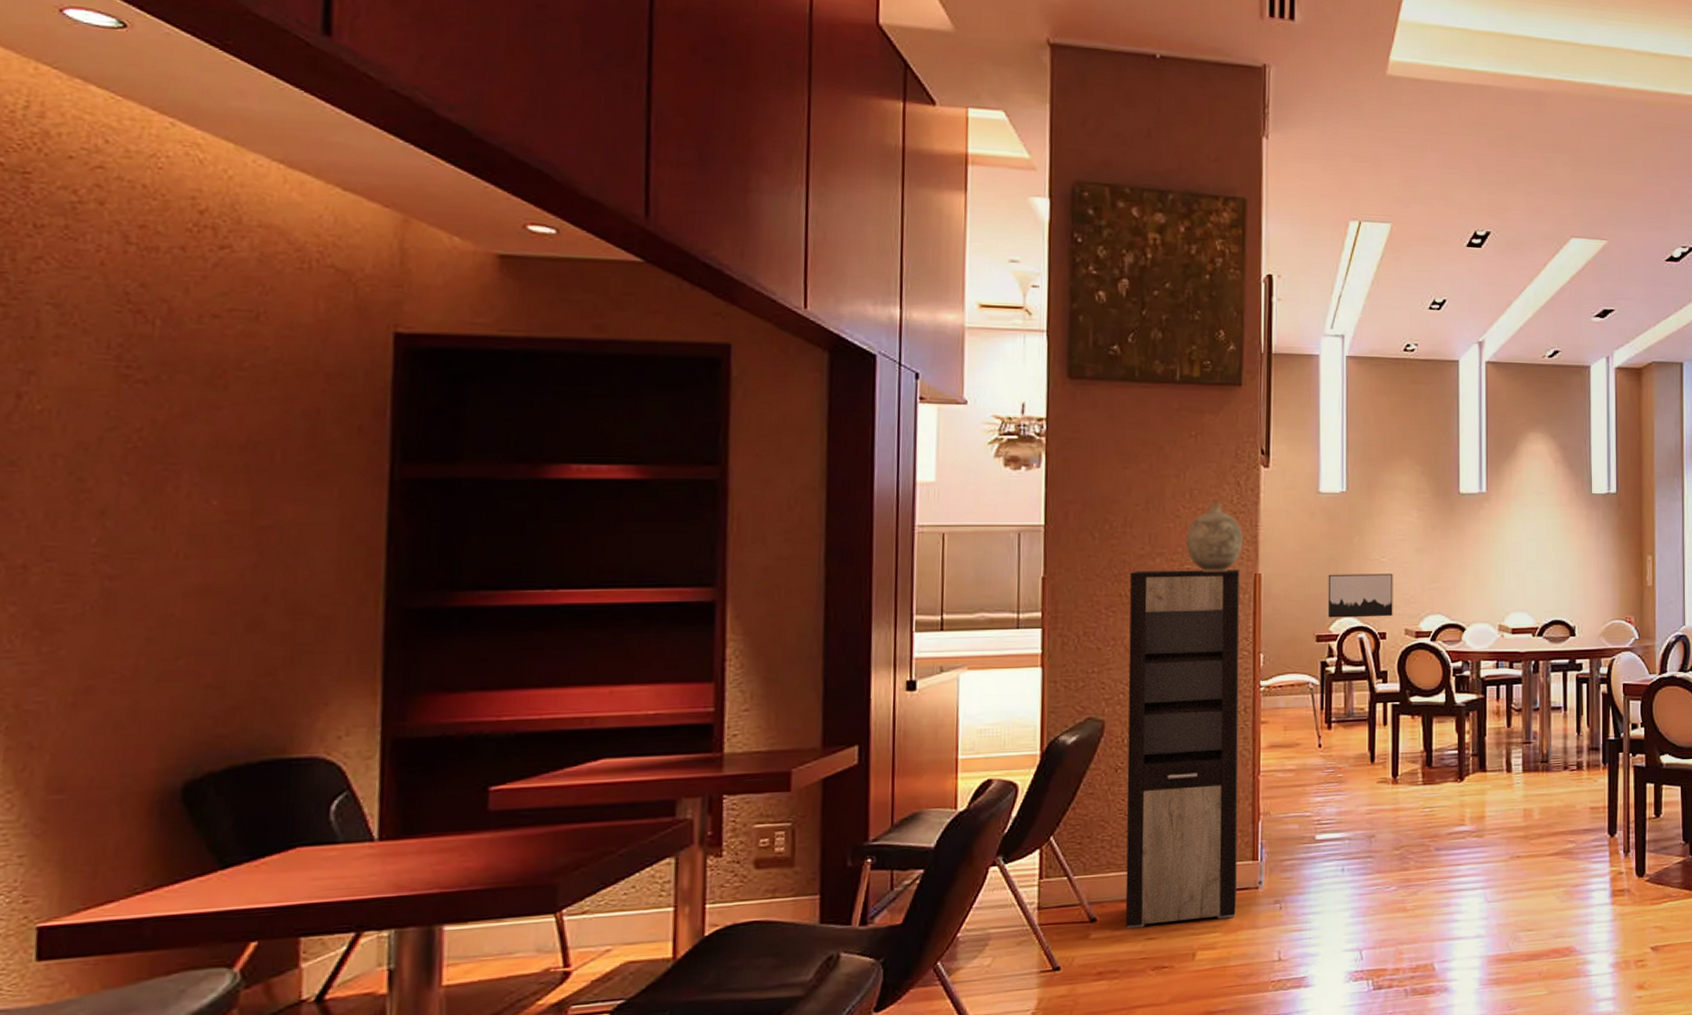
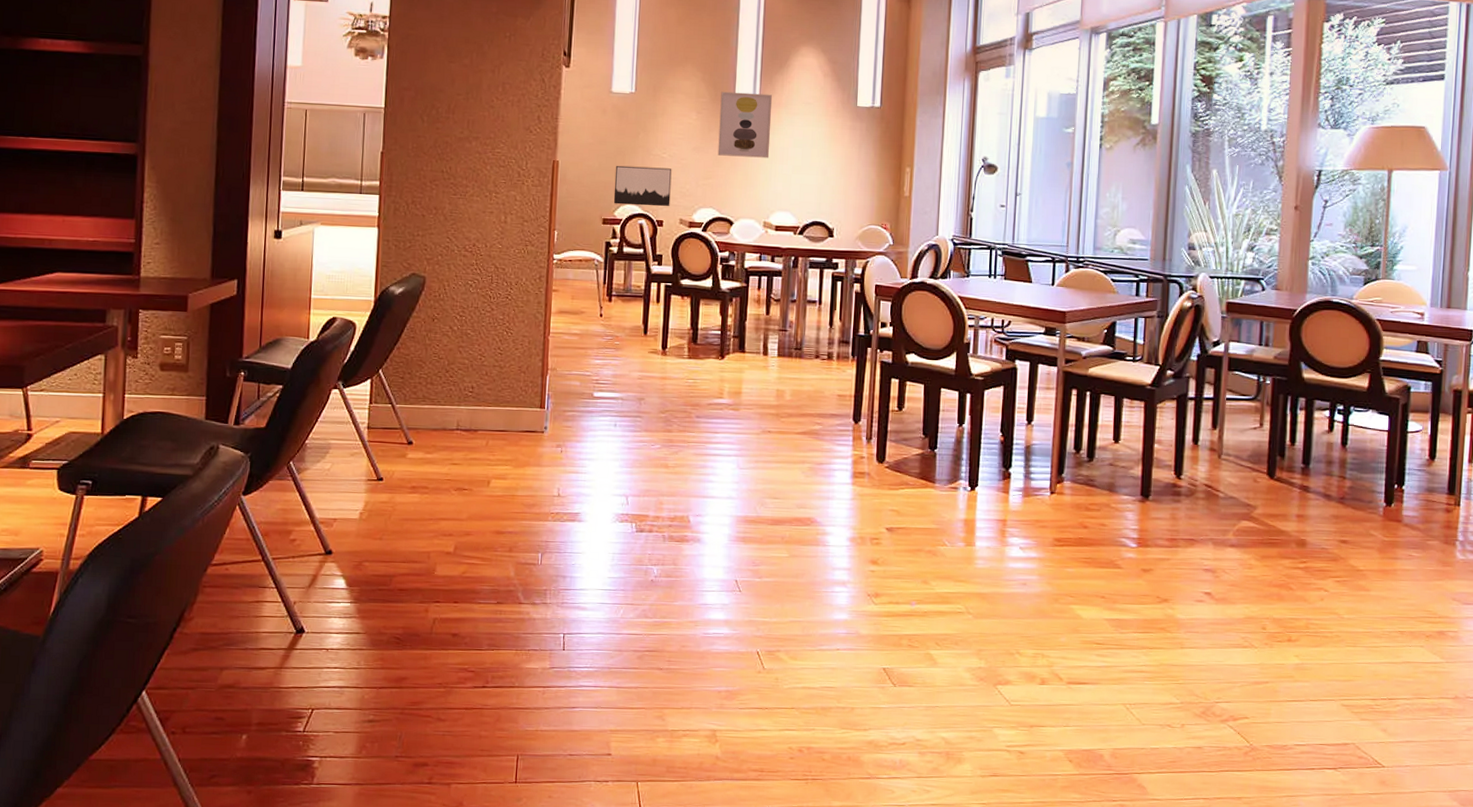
cabinet: present [1125,570,1240,929] -> none [435,151,541,455]
decorative vase: present [1186,503,1243,573] -> none [497,97,545,157]
wall art: none [1443,485,1501,556] -> present [717,91,773,158]

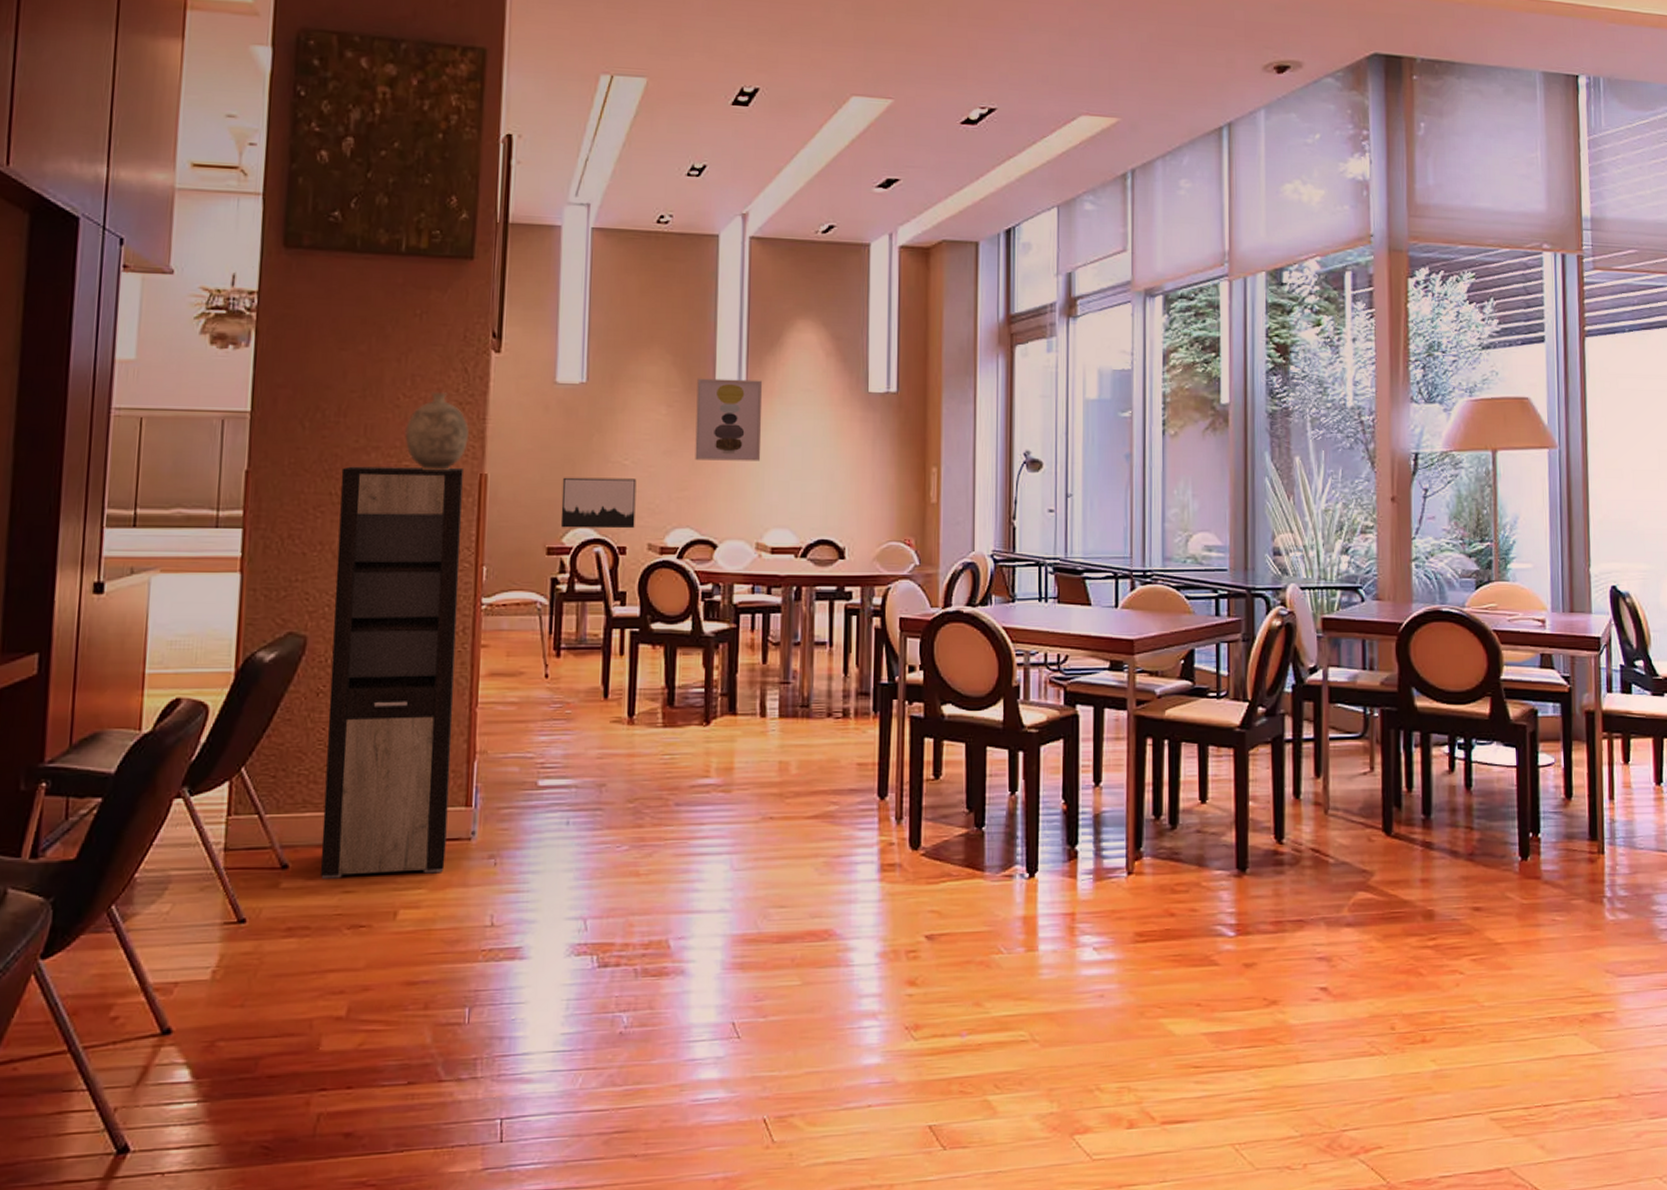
cabinet: none [435,151,541,455] -> present [320,466,463,879]
decorative vase: none [497,97,545,157] -> present [405,392,469,471]

